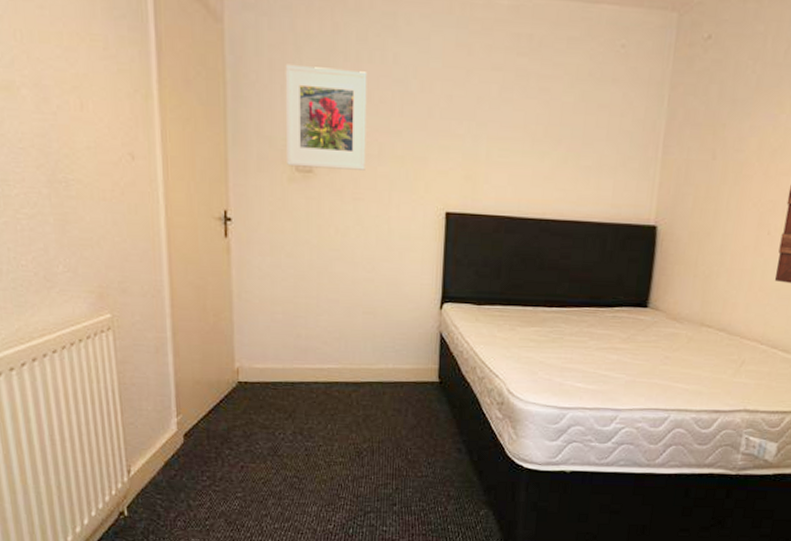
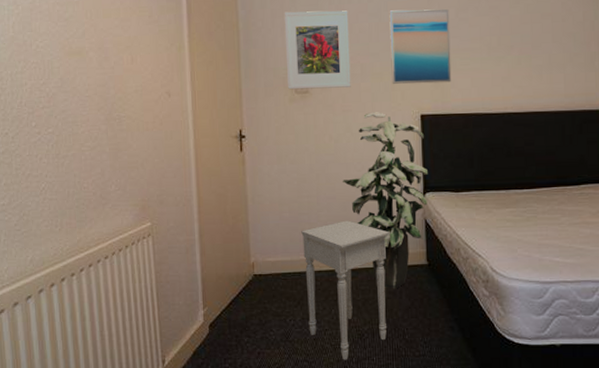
nightstand: none [296,327,400,478] -> present [301,220,390,360]
indoor plant: none [348,204,448,406] -> present [343,112,428,289]
wall art: none [415,78,491,177] -> present [389,9,452,84]

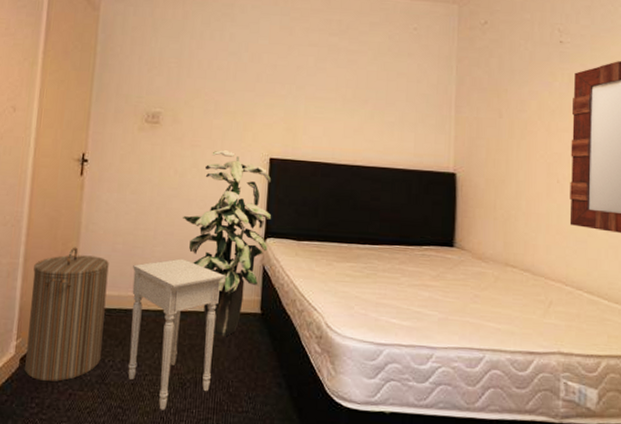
laundry hamper: none [209,219,282,344] -> present [25,247,109,382]
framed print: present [284,10,351,90] -> none [138,40,209,123]
wall art: present [389,9,452,84] -> none [244,52,309,129]

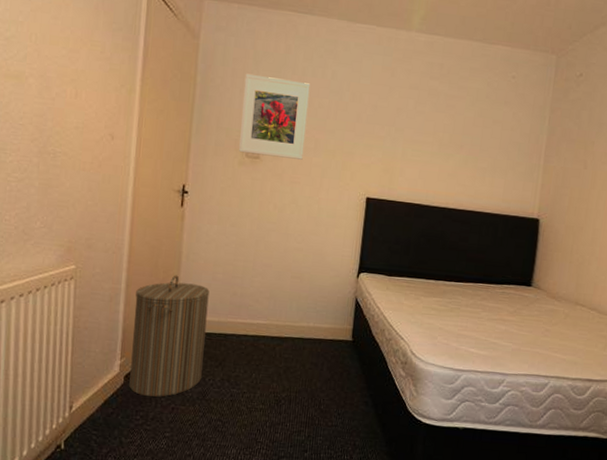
nightstand: present [128,258,226,411] -> none [227,289,321,424]
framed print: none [138,40,209,123] -> present [239,73,311,160]
indoor plant: present [183,150,272,337] -> none [281,187,367,361]

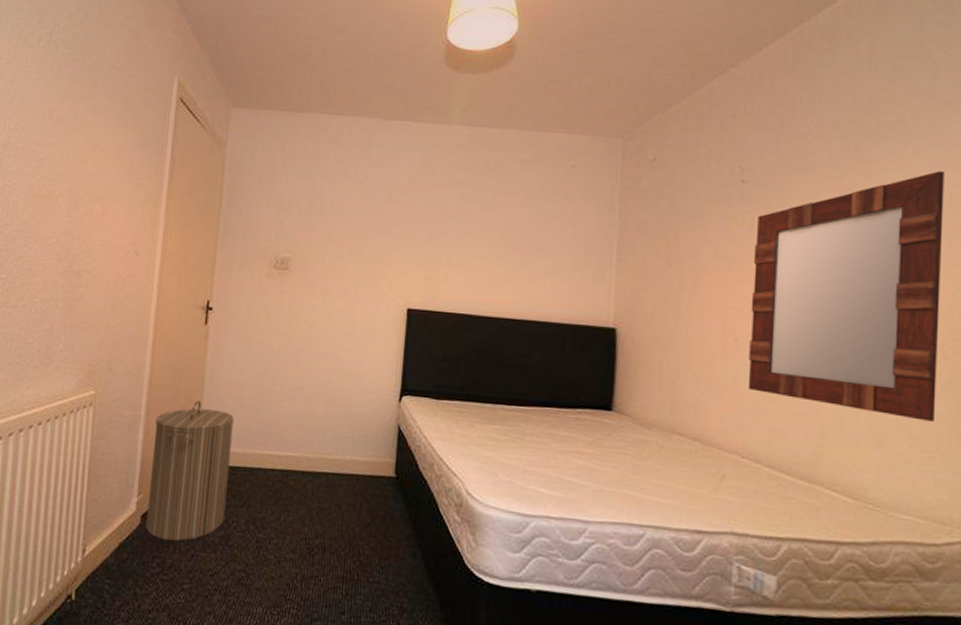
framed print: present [239,73,311,160] -> none [266,180,342,269]

